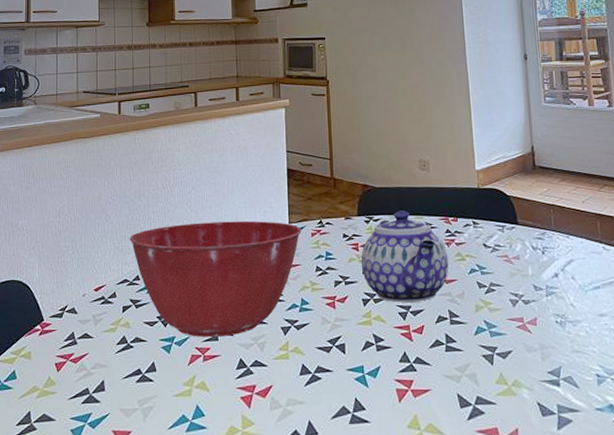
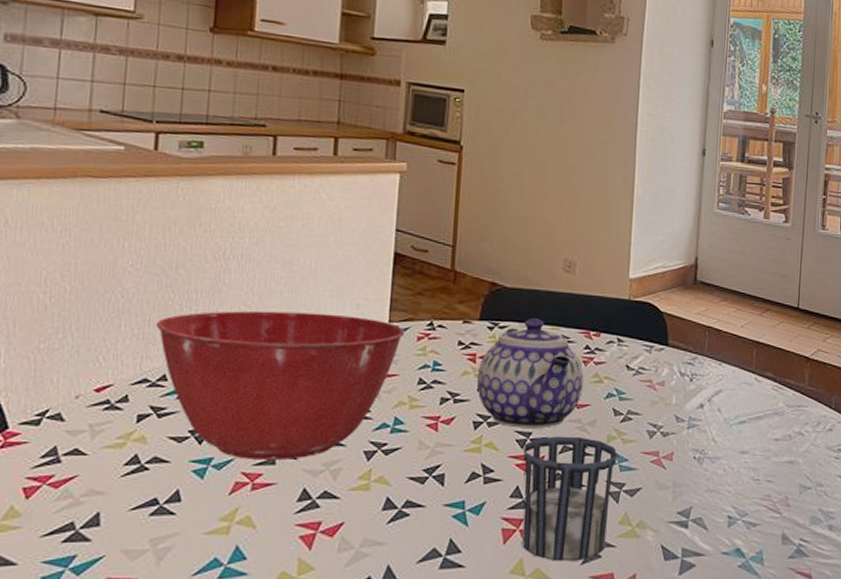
cup: none [406,307,487,417] -> present [522,436,618,562]

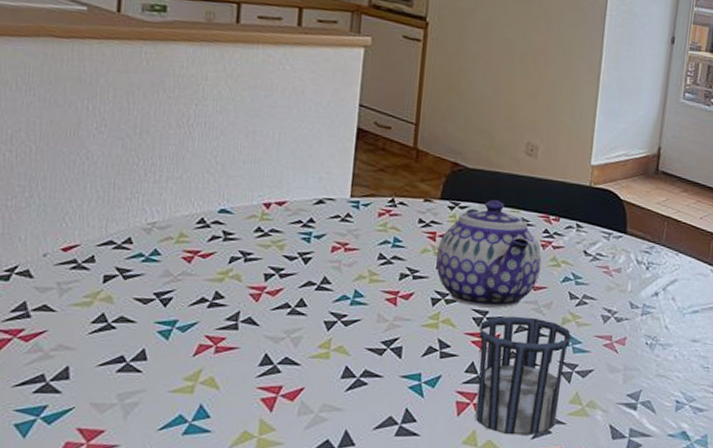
mixing bowl: present [155,310,405,460] -> none [120,178,367,326]

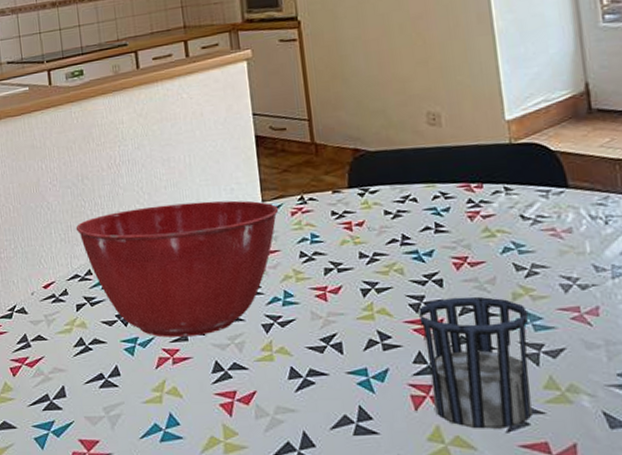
mixing bowl: none [120,178,367,326] -> present [75,200,279,337]
teapot: present [436,200,542,309] -> none [356,178,474,293]

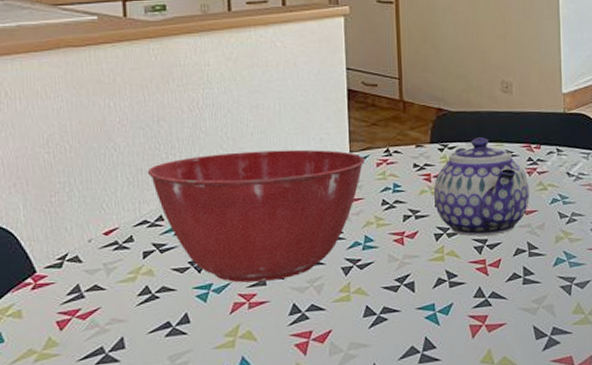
teapot: none [356,178,474,293] -> present [433,137,529,237]
cup: present [419,296,533,429] -> none [482,239,567,350]

